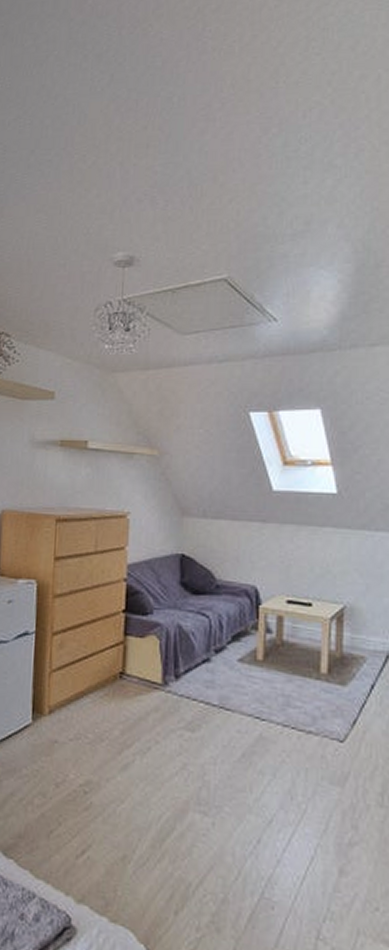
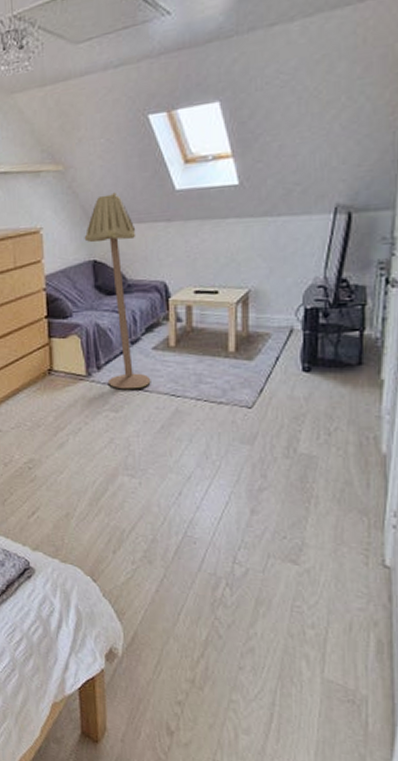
floor lamp: none [173,485,234,707] -> present [84,192,151,390]

